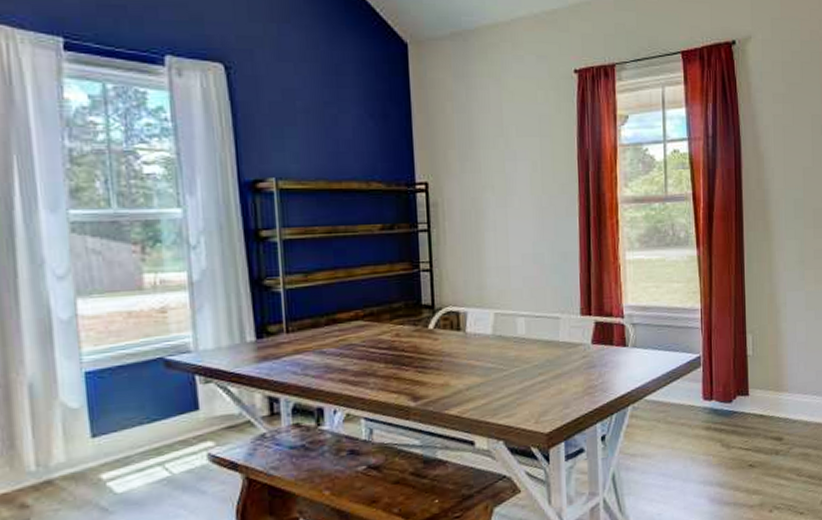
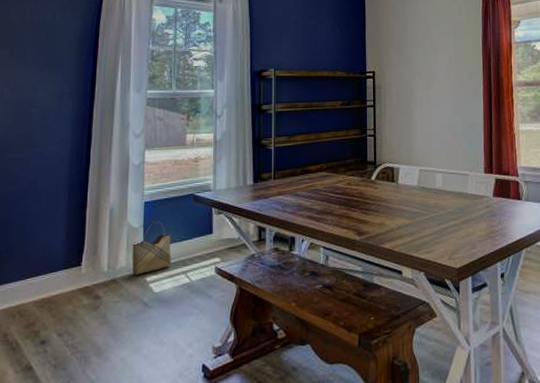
woven basket: none [70,396,138,473] -> present [131,220,171,275]

